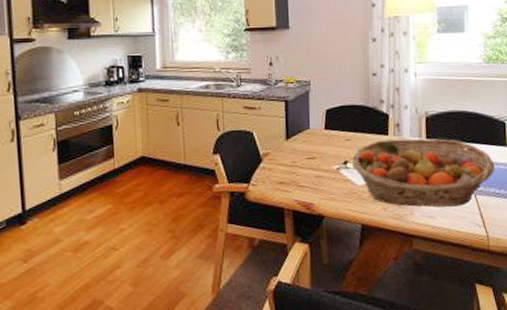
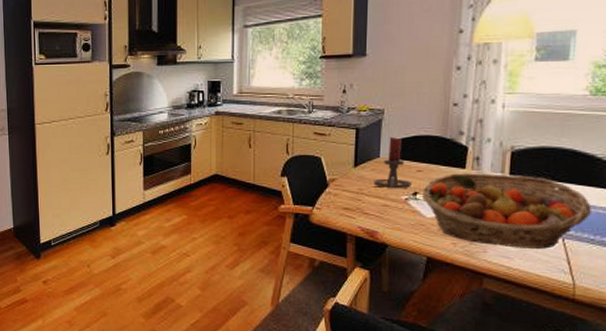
candle holder: none [306,108,343,159] -> present [373,137,413,188]

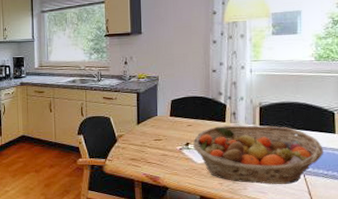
candle holder: present [373,137,413,188] -> none [153,99,185,140]

